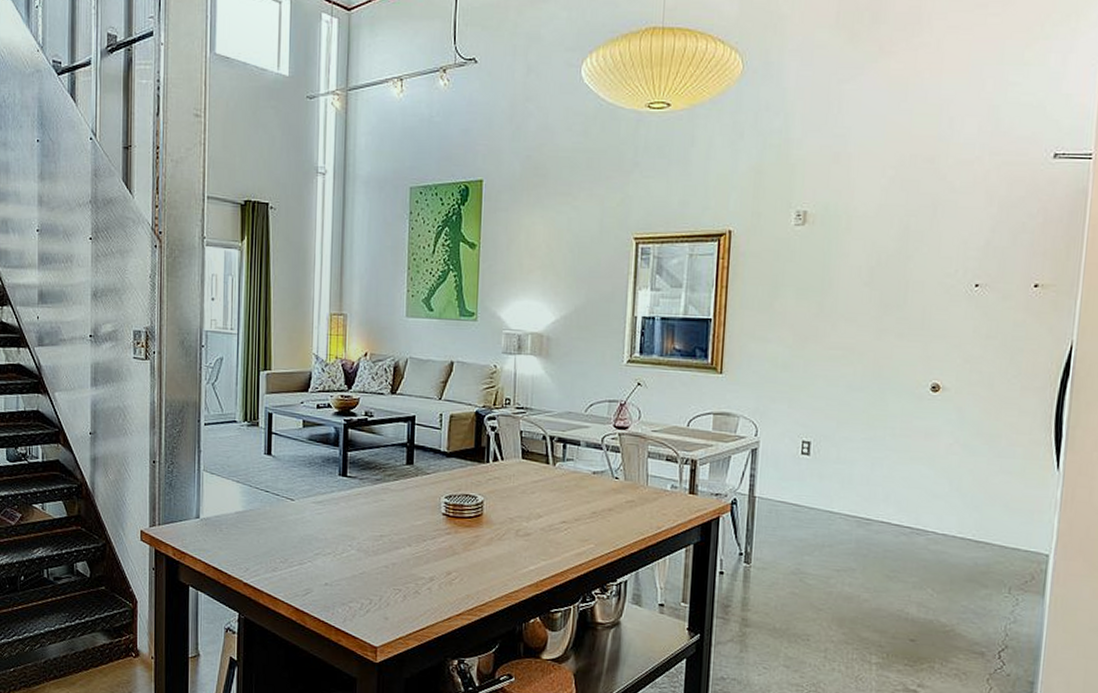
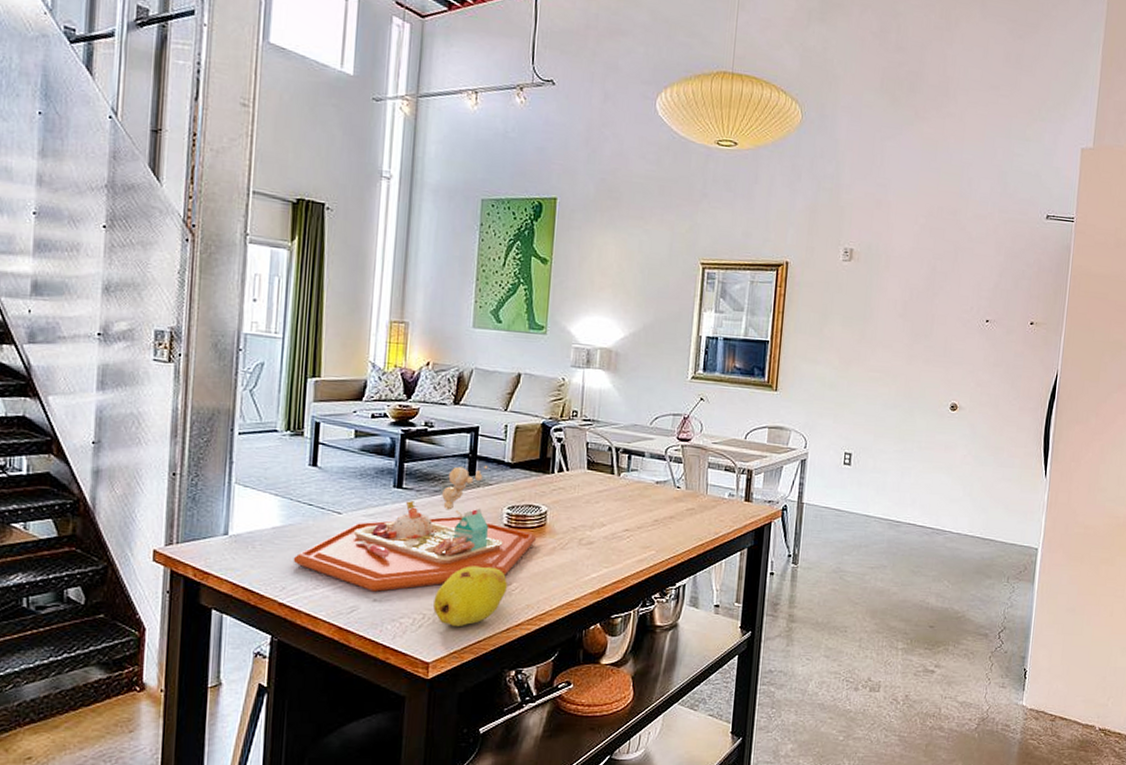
food tray: none [254,454,473,576] -> present [293,465,536,592]
fruit: none [379,554,447,614] -> present [433,565,507,627]

